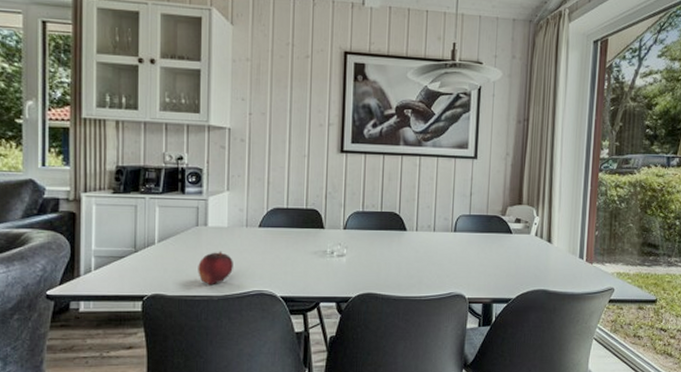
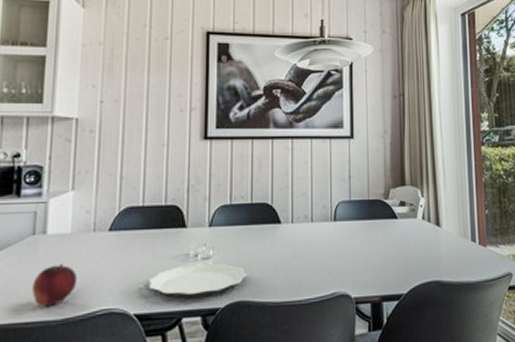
plate: none [292,260,376,288] -> present [148,263,248,299]

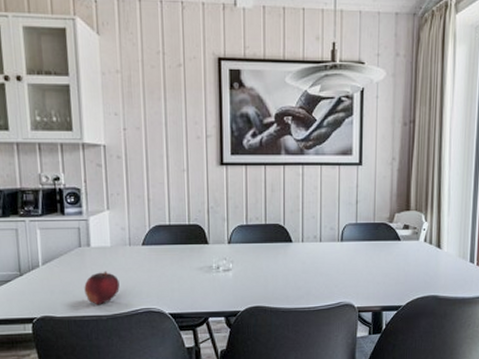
plate: present [148,263,248,299] -> none [178,274,263,303]

